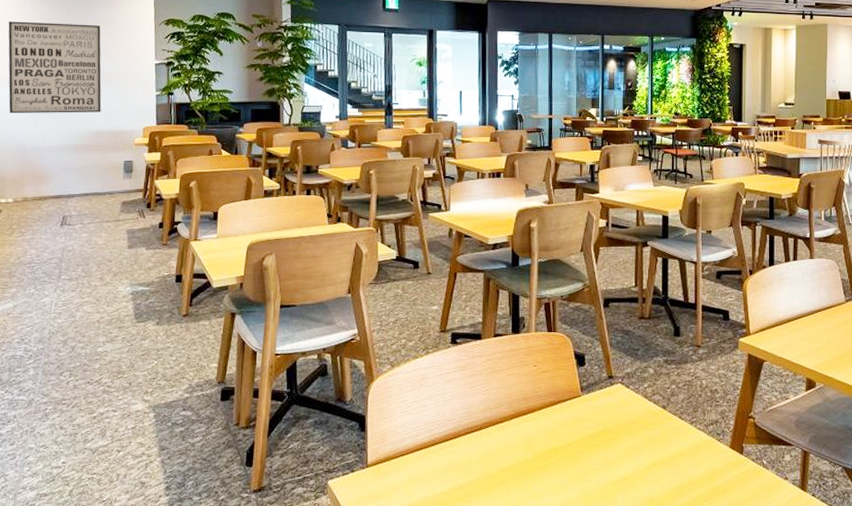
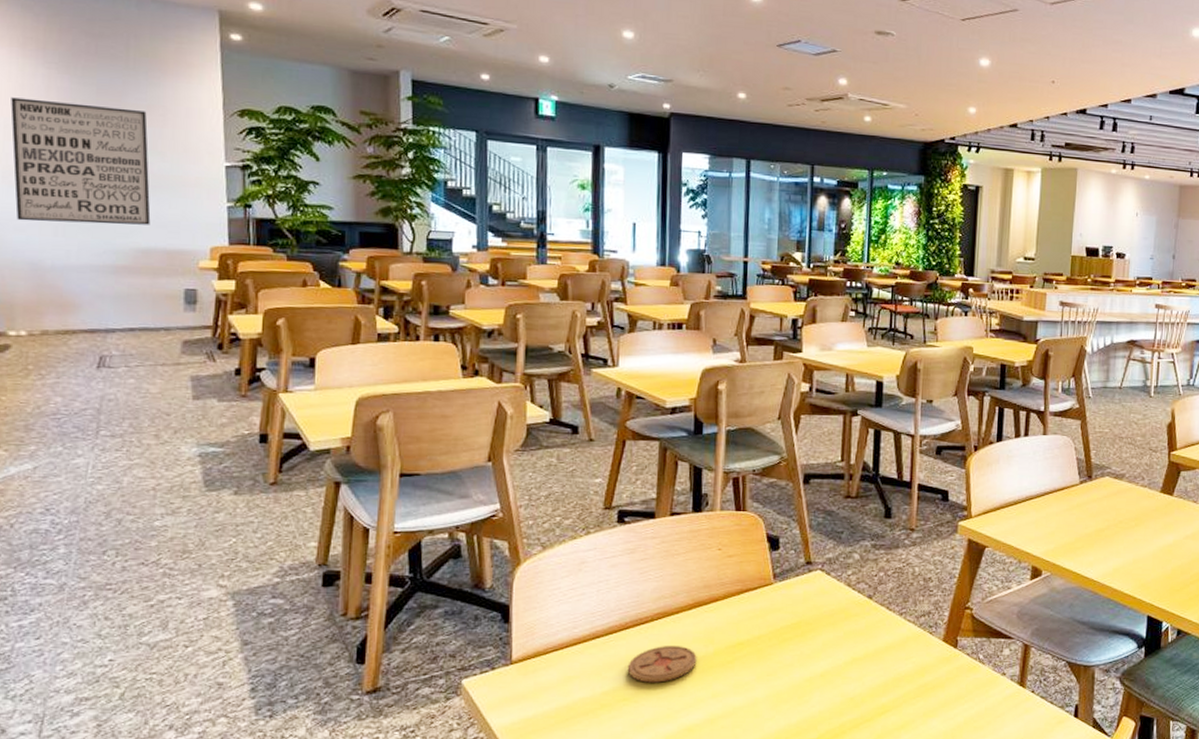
coaster: none [461,451,519,484] -> present [627,646,697,683]

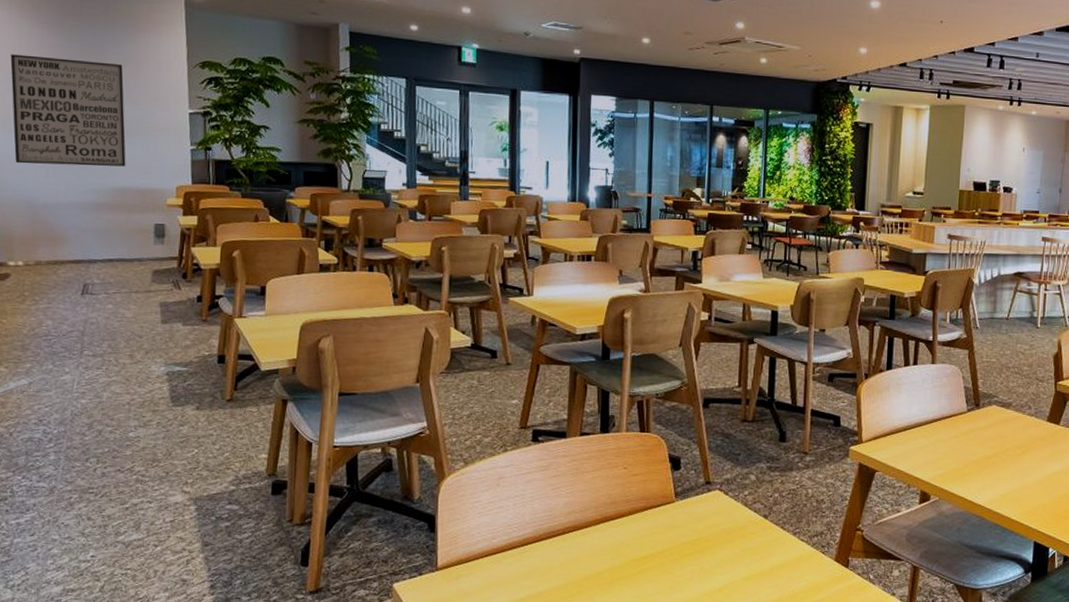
coaster: present [627,646,697,683] -> none [541,557,605,592]

